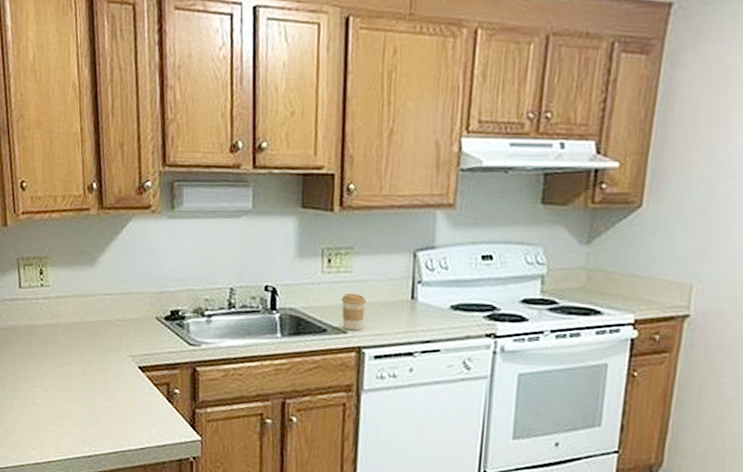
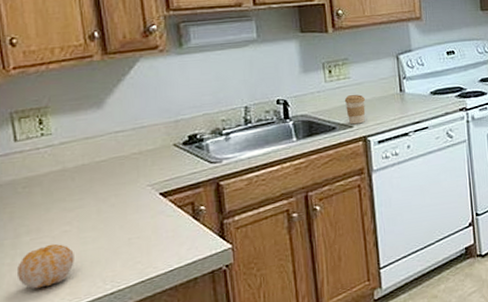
fruit: none [14,395,61,435] -> present [16,243,74,289]

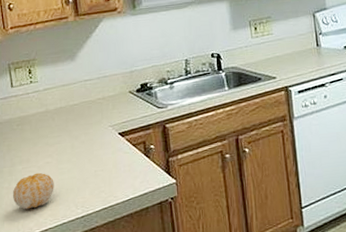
coffee cup: present [344,94,366,125] -> none [268,49,287,76]

